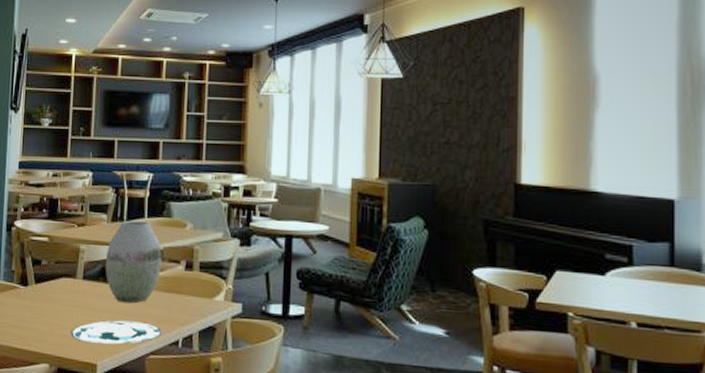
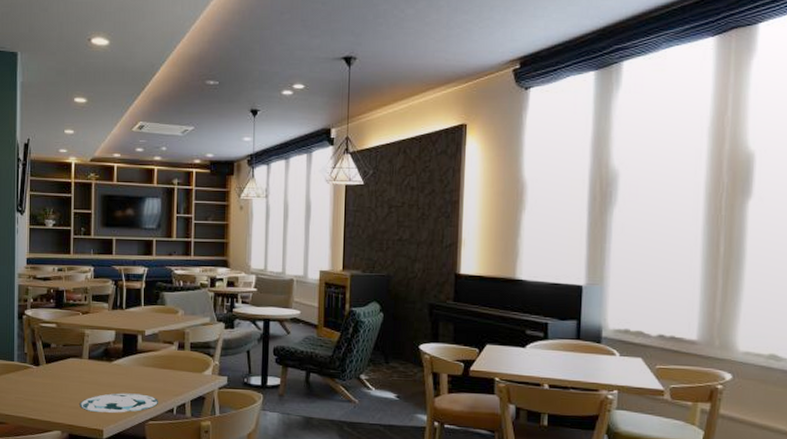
vase: present [105,220,162,304] -> none [107,308,157,379]

